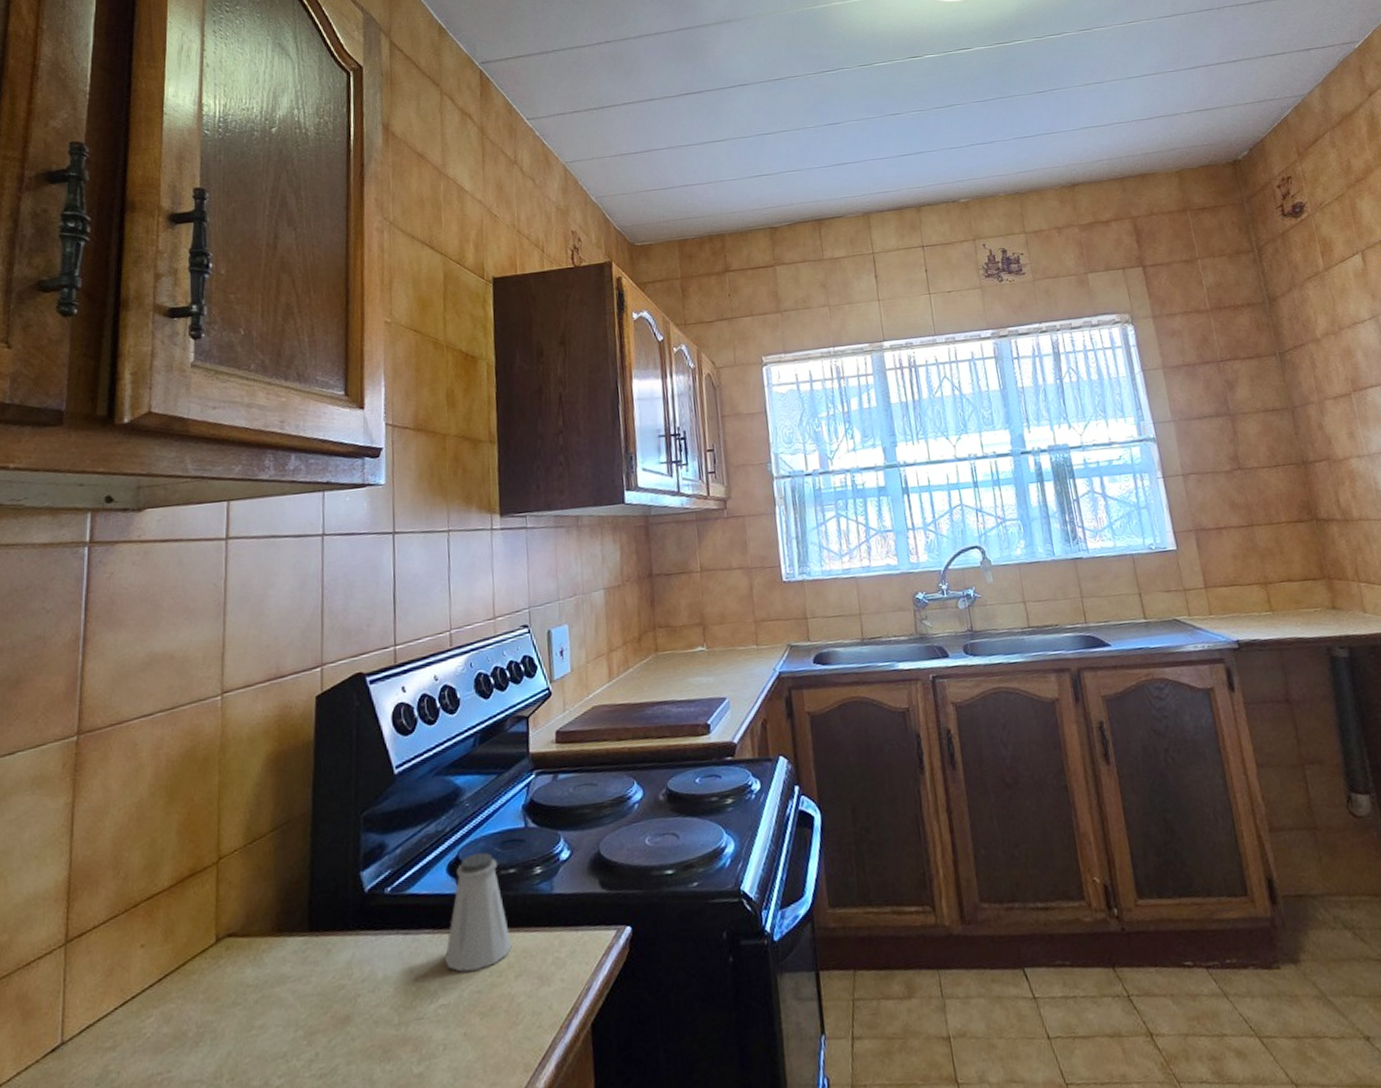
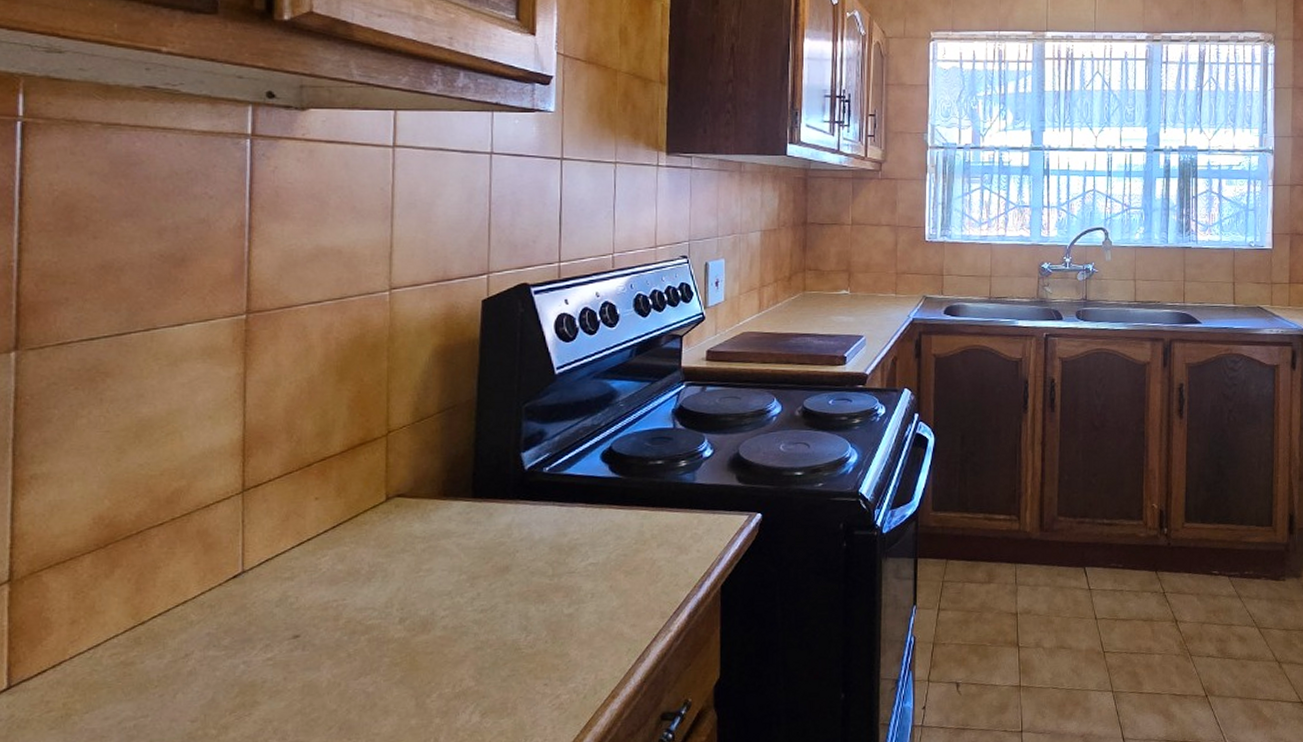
saltshaker: present [445,852,512,973] -> none [596,445,656,540]

